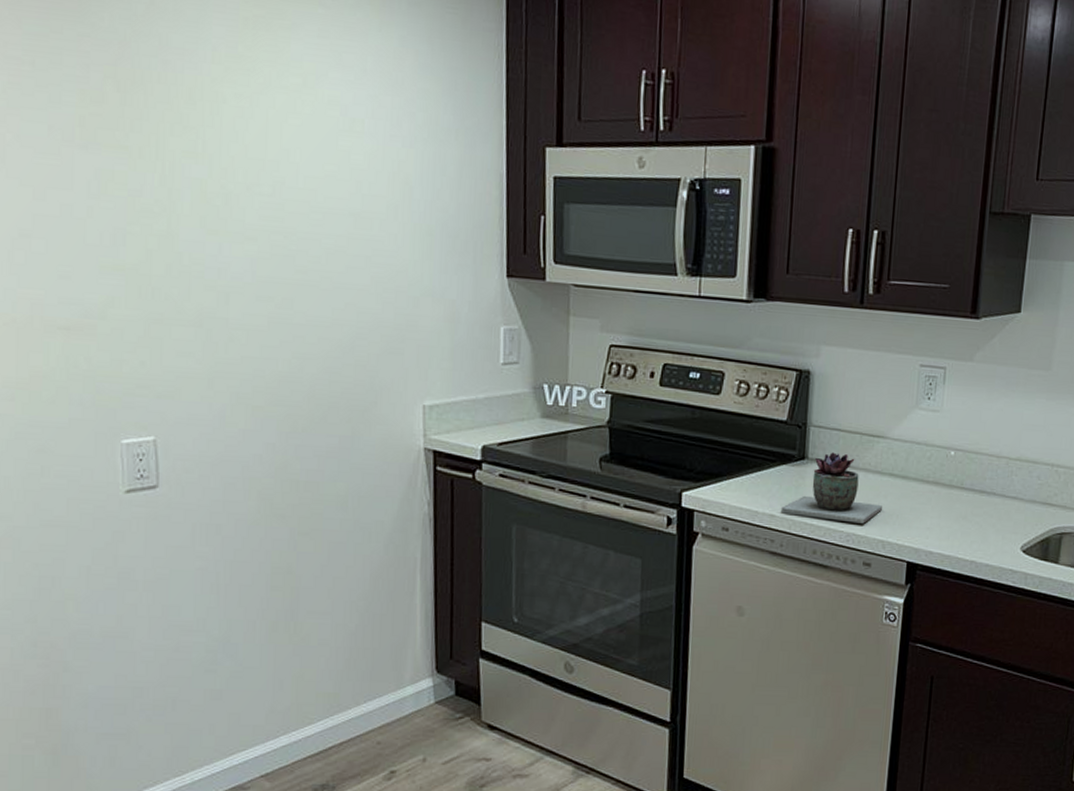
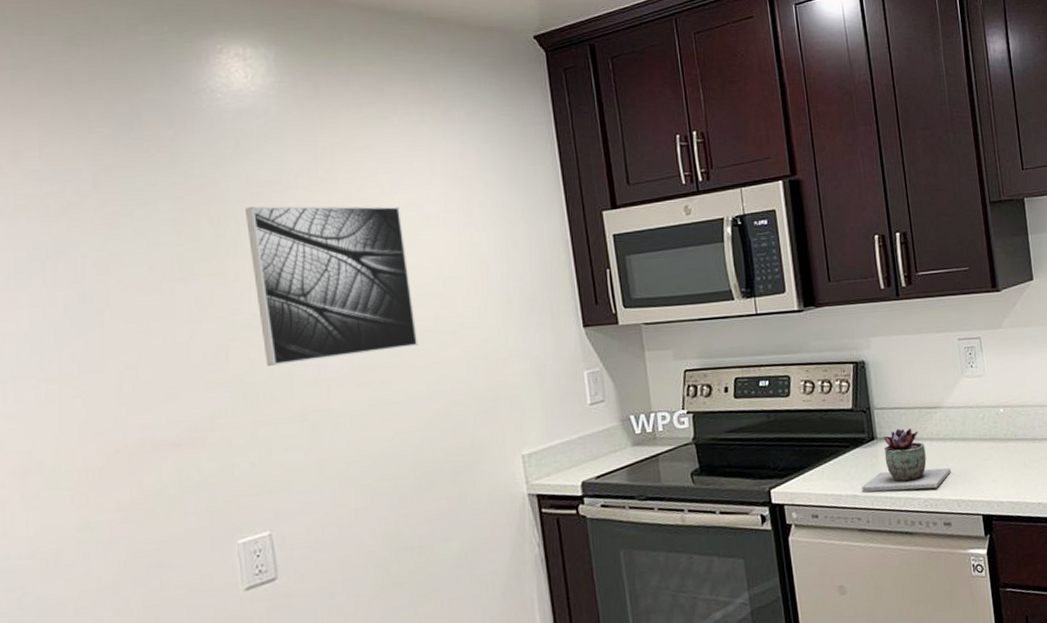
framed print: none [155,75,327,267] -> present [246,206,419,366]

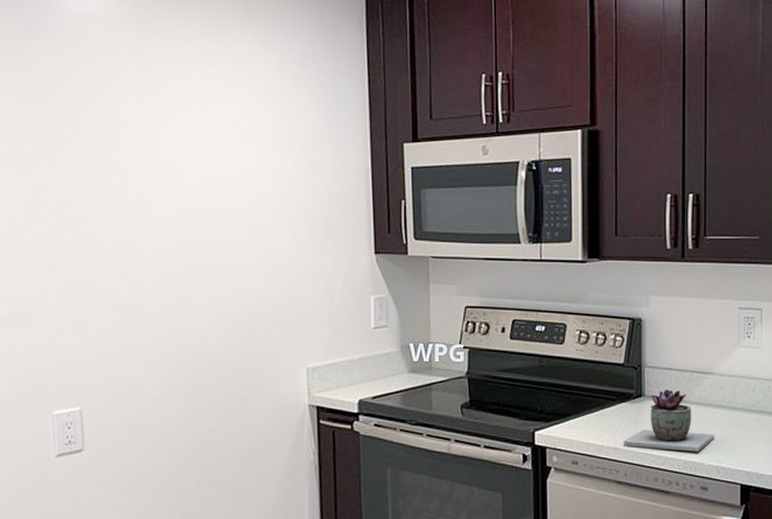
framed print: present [246,206,419,366] -> none [81,106,223,258]

